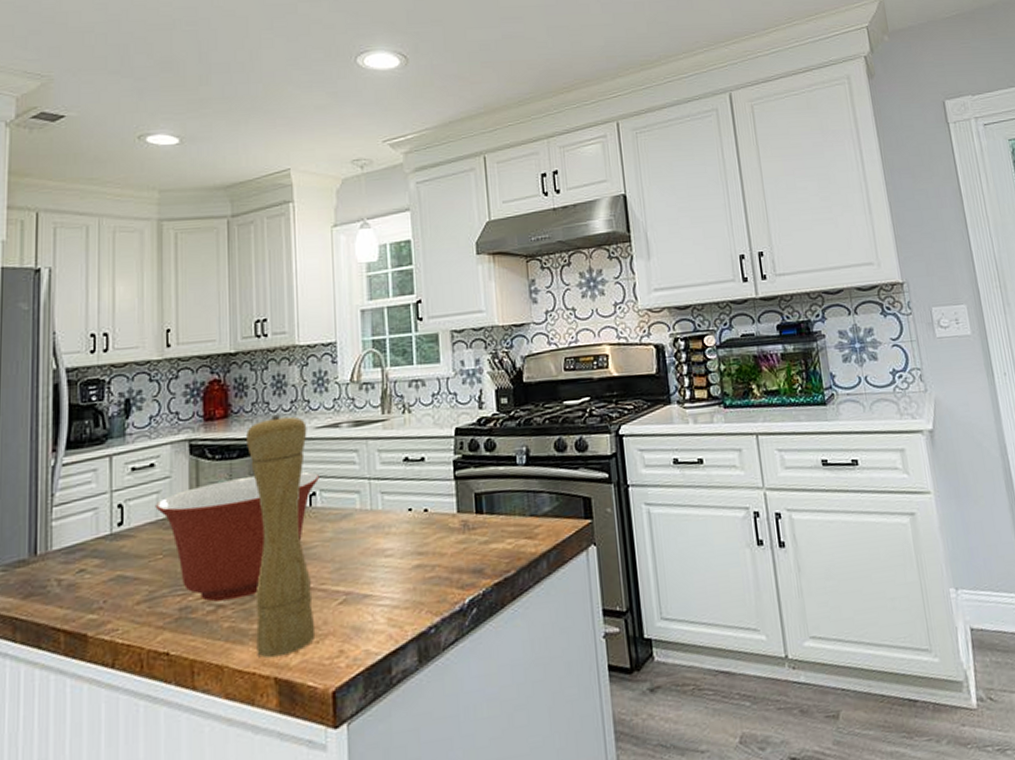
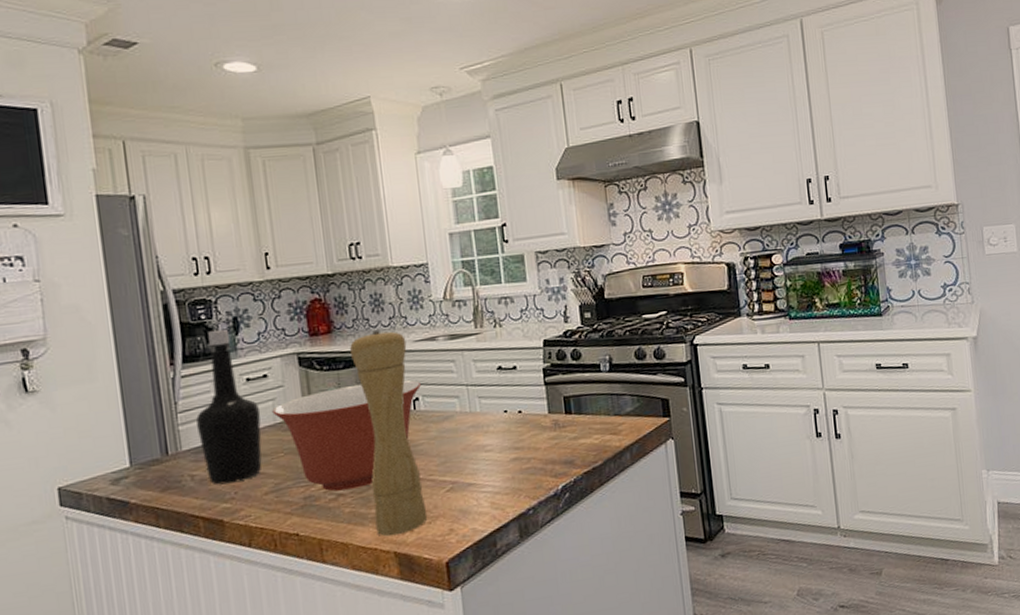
bottle: none [71,411,143,592] -> present [195,328,262,485]

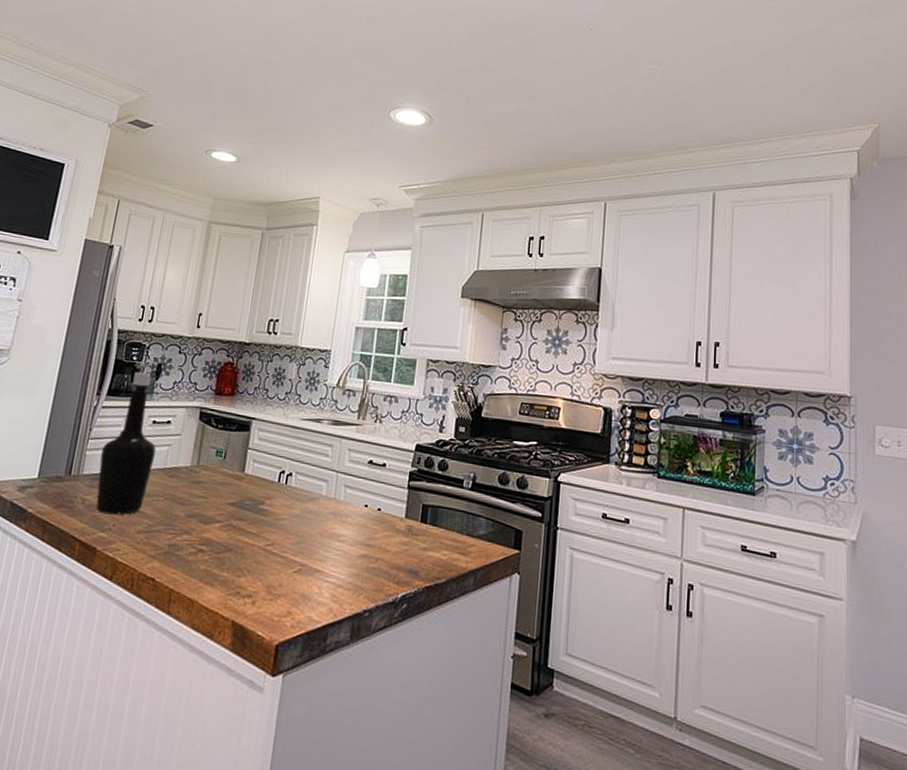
mixing bowl: present [272,379,421,491] -> none [165,447,297,548]
pepper mill: present [350,329,428,537] -> none [222,401,295,605]

